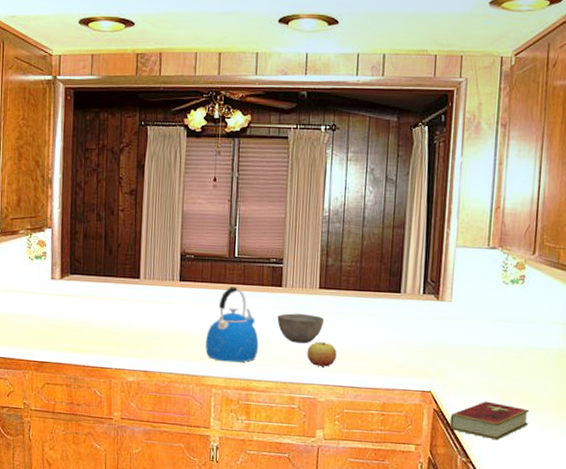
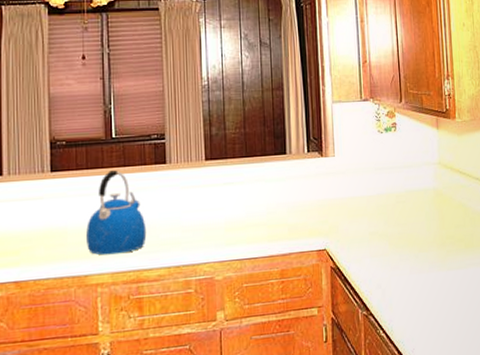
bowl: present [277,313,325,344] -> none [164,188,214,222]
apple: present [307,342,337,367] -> none [199,216,230,243]
hardcover book: present [450,401,530,441] -> none [347,249,418,288]

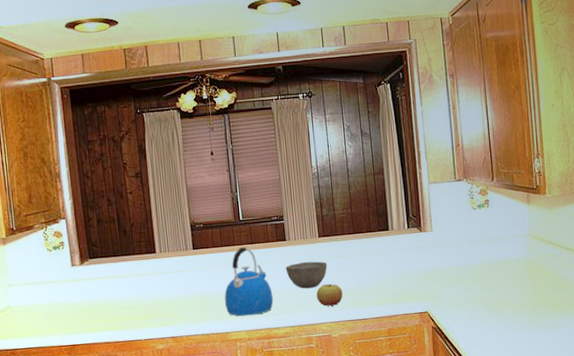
bowl: none [164,188,214,222] -> present [285,261,328,289]
apple: none [199,216,230,243] -> present [316,284,343,306]

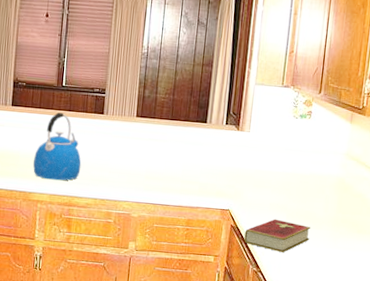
bowl: present [285,261,328,289] -> none [98,138,140,165]
apple: present [316,284,343,306] -> none [123,164,150,186]
hardcover book: none [447,311,512,345] -> present [244,218,311,253]

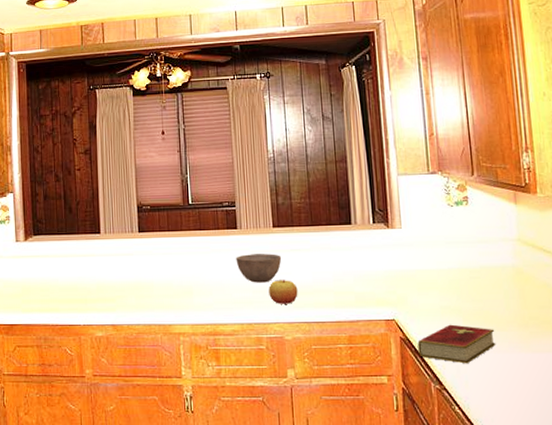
kettle: present [33,112,81,181] -> none [169,233,221,308]
bowl: none [98,138,140,165] -> present [236,254,282,283]
apple: none [123,164,150,186] -> present [268,280,298,304]

